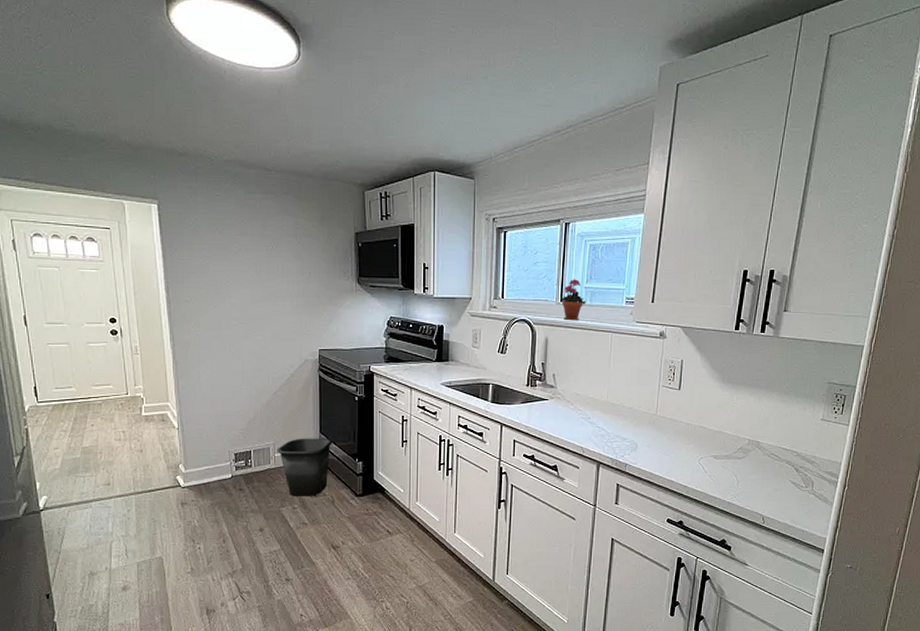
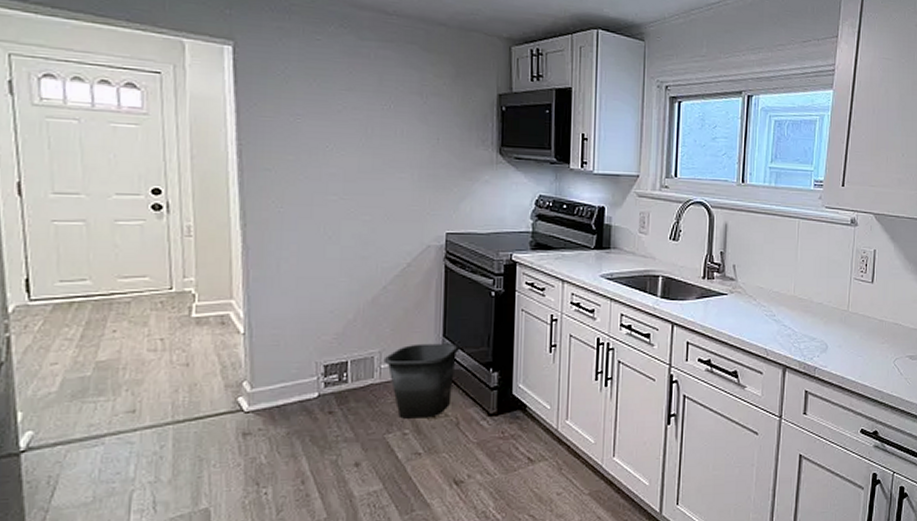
potted plant: present [559,279,586,321] -> none [740,158,770,205]

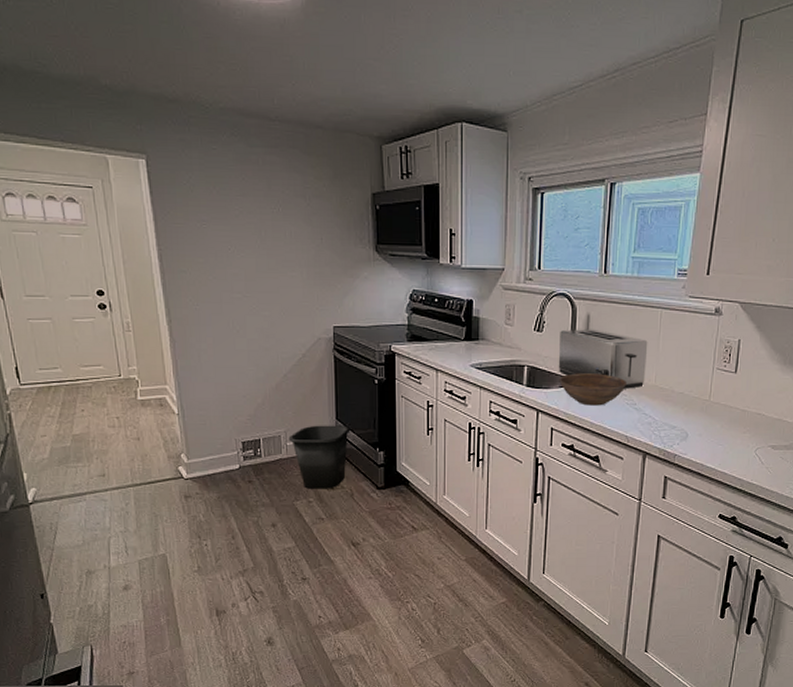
toaster: none [694,237,786,300] -> present [558,328,648,389]
bowl: none [695,284,765,318] -> present [559,373,626,406]

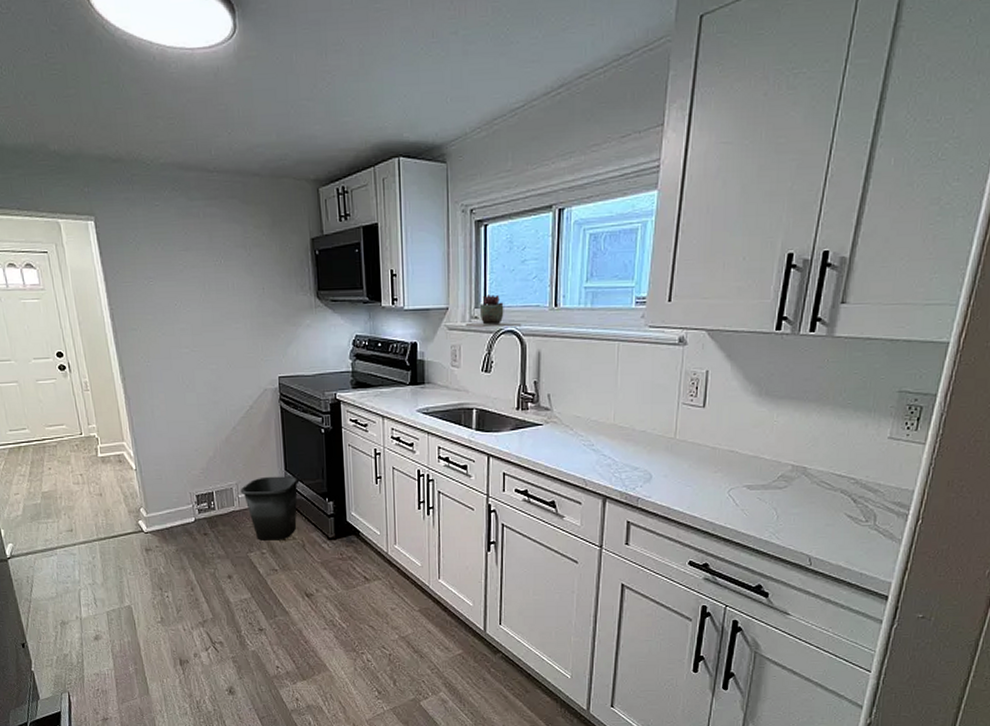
succulent plant: none [519,258,573,290] -> present [465,294,522,328]
toaster: present [558,328,648,389] -> none [508,366,605,429]
bowl: present [559,373,626,406] -> none [510,414,582,448]

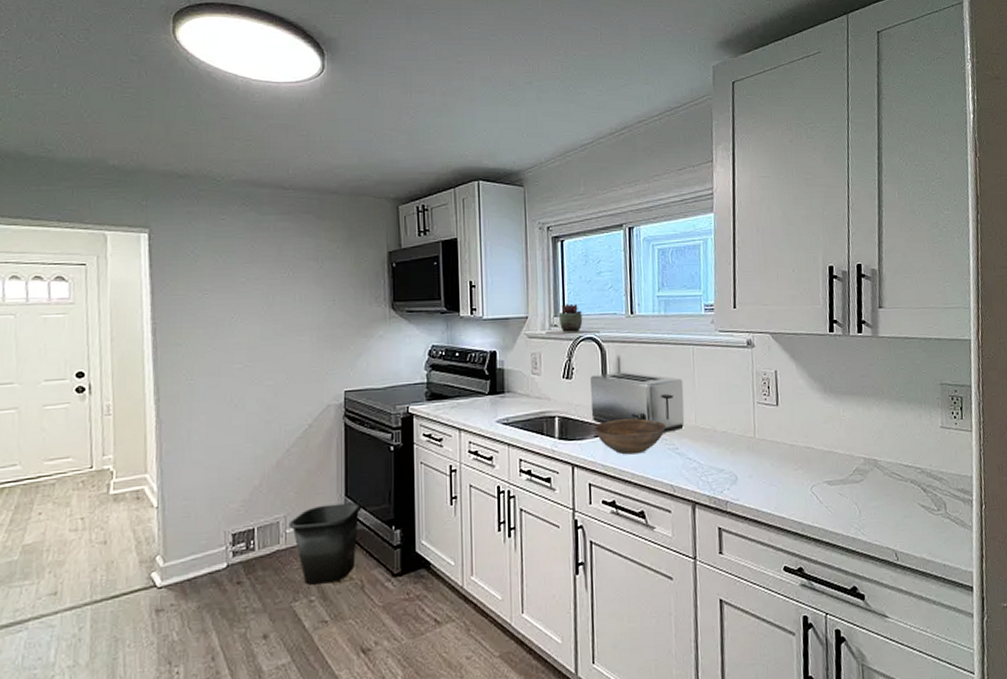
toaster: none [508,366,605,429] -> present [590,371,685,433]
bowl: none [510,414,582,448] -> present [593,418,666,455]

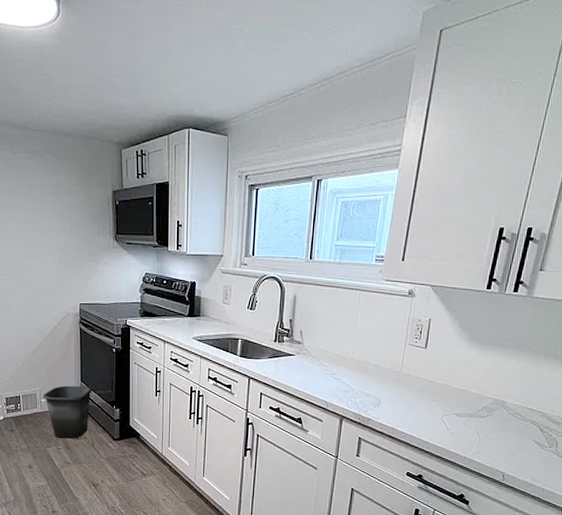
succulent plant: present [544,303,601,336] -> none [236,246,282,274]
toaster: present [590,371,685,433] -> none [267,307,347,361]
bowl: present [593,418,666,455] -> none [268,346,327,375]

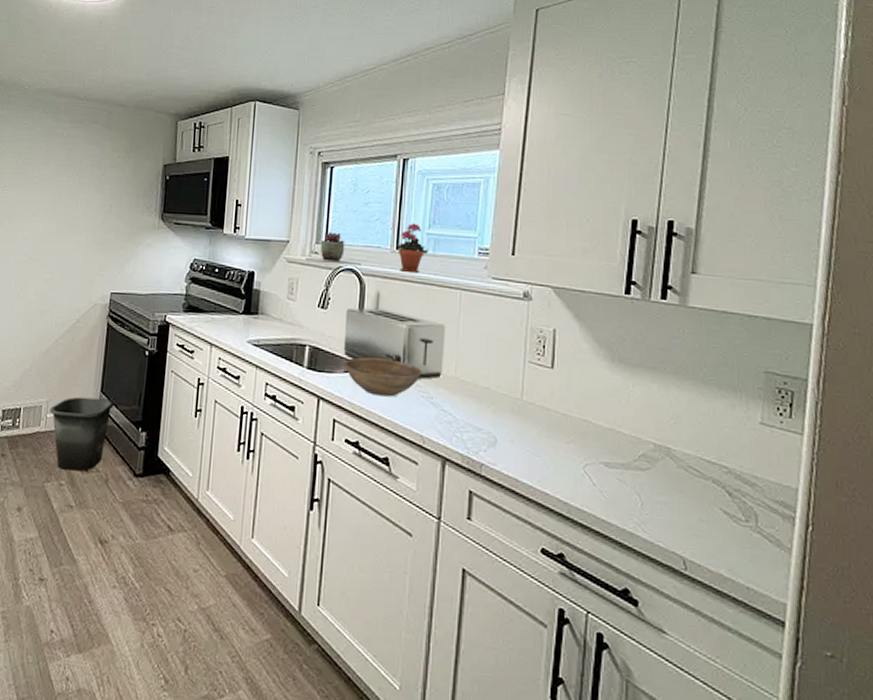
succulent plant: none [236,246,282,274] -> present [304,232,362,266]
toaster: none [267,307,347,361] -> present [343,307,446,379]
bowl: none [268,346,327,375] -> present [344,357,421,397]
potted plant: none [309,237,335,279] -> present [395,223,428,274]

